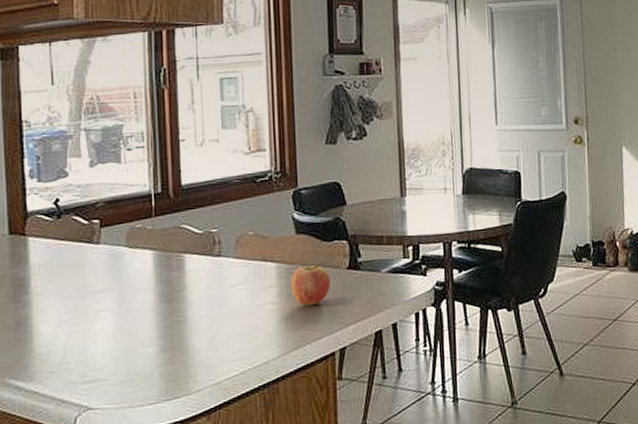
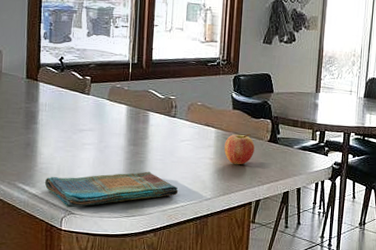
dish towel: none [46,333,235,402] -> present [44,171,179,208]

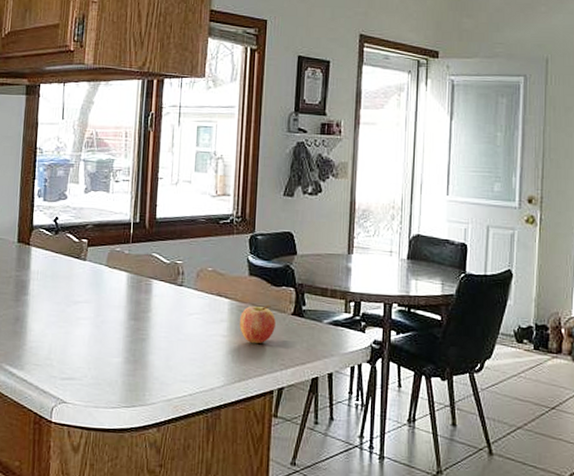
dish towel: present [44,171,179,208] -> none [34,351,186,395]

